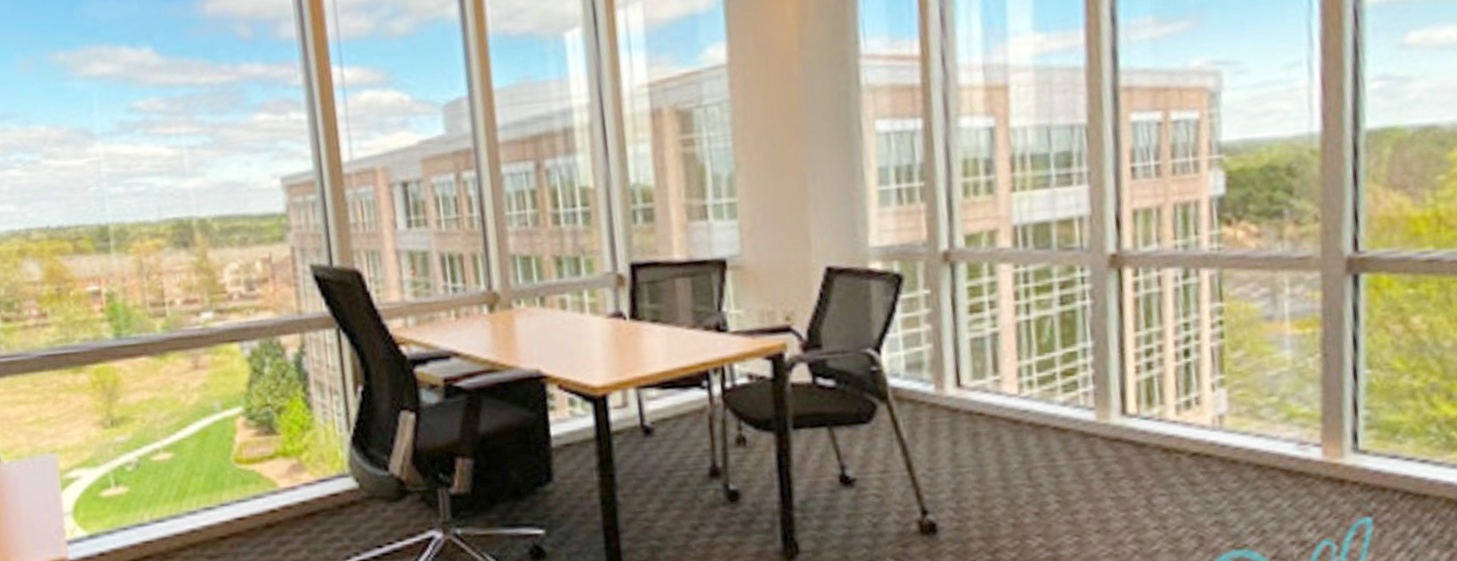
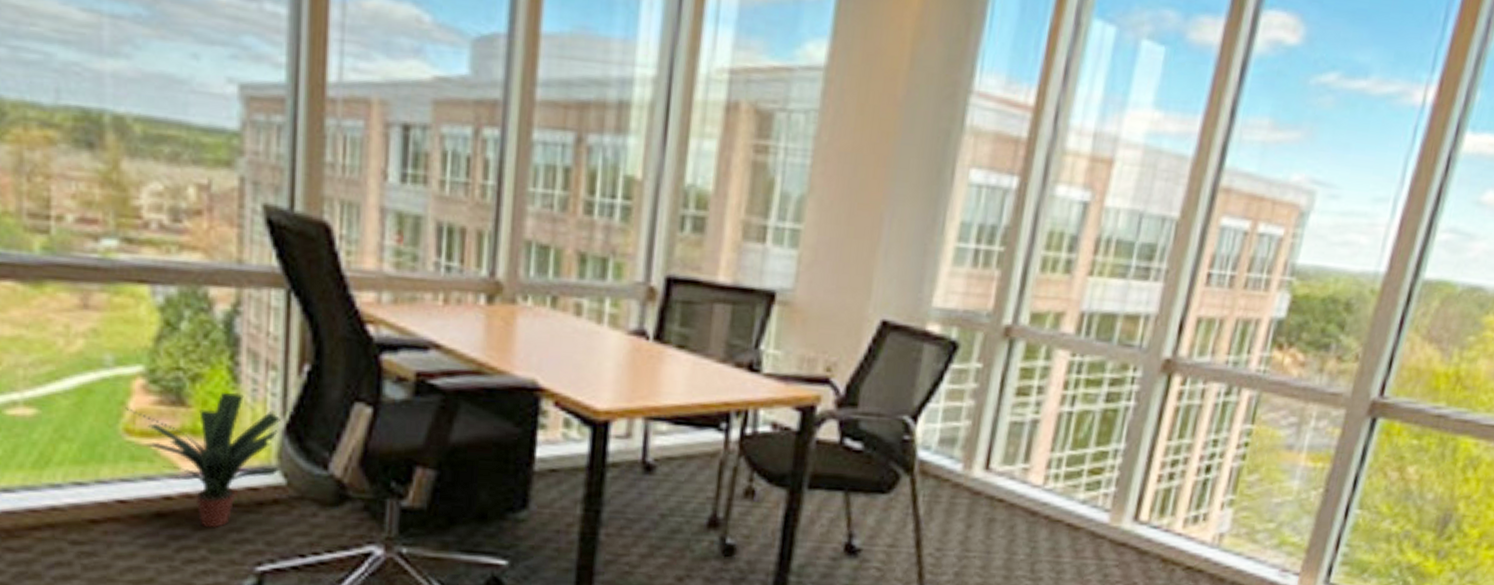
potted plant: none [234,418,352,532] -> present [125,391,282,529]

